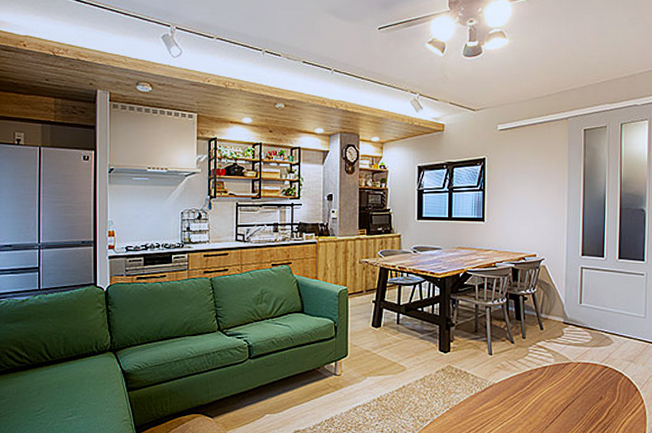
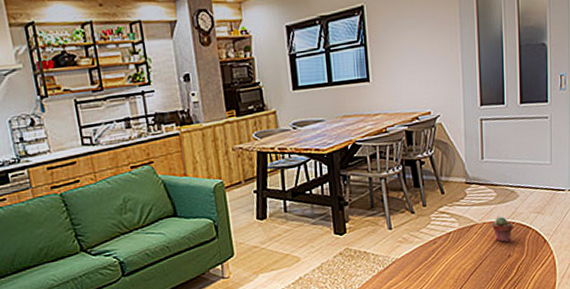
potted succulent: none [586,359,606,385] -> present [492,216,513,243]

